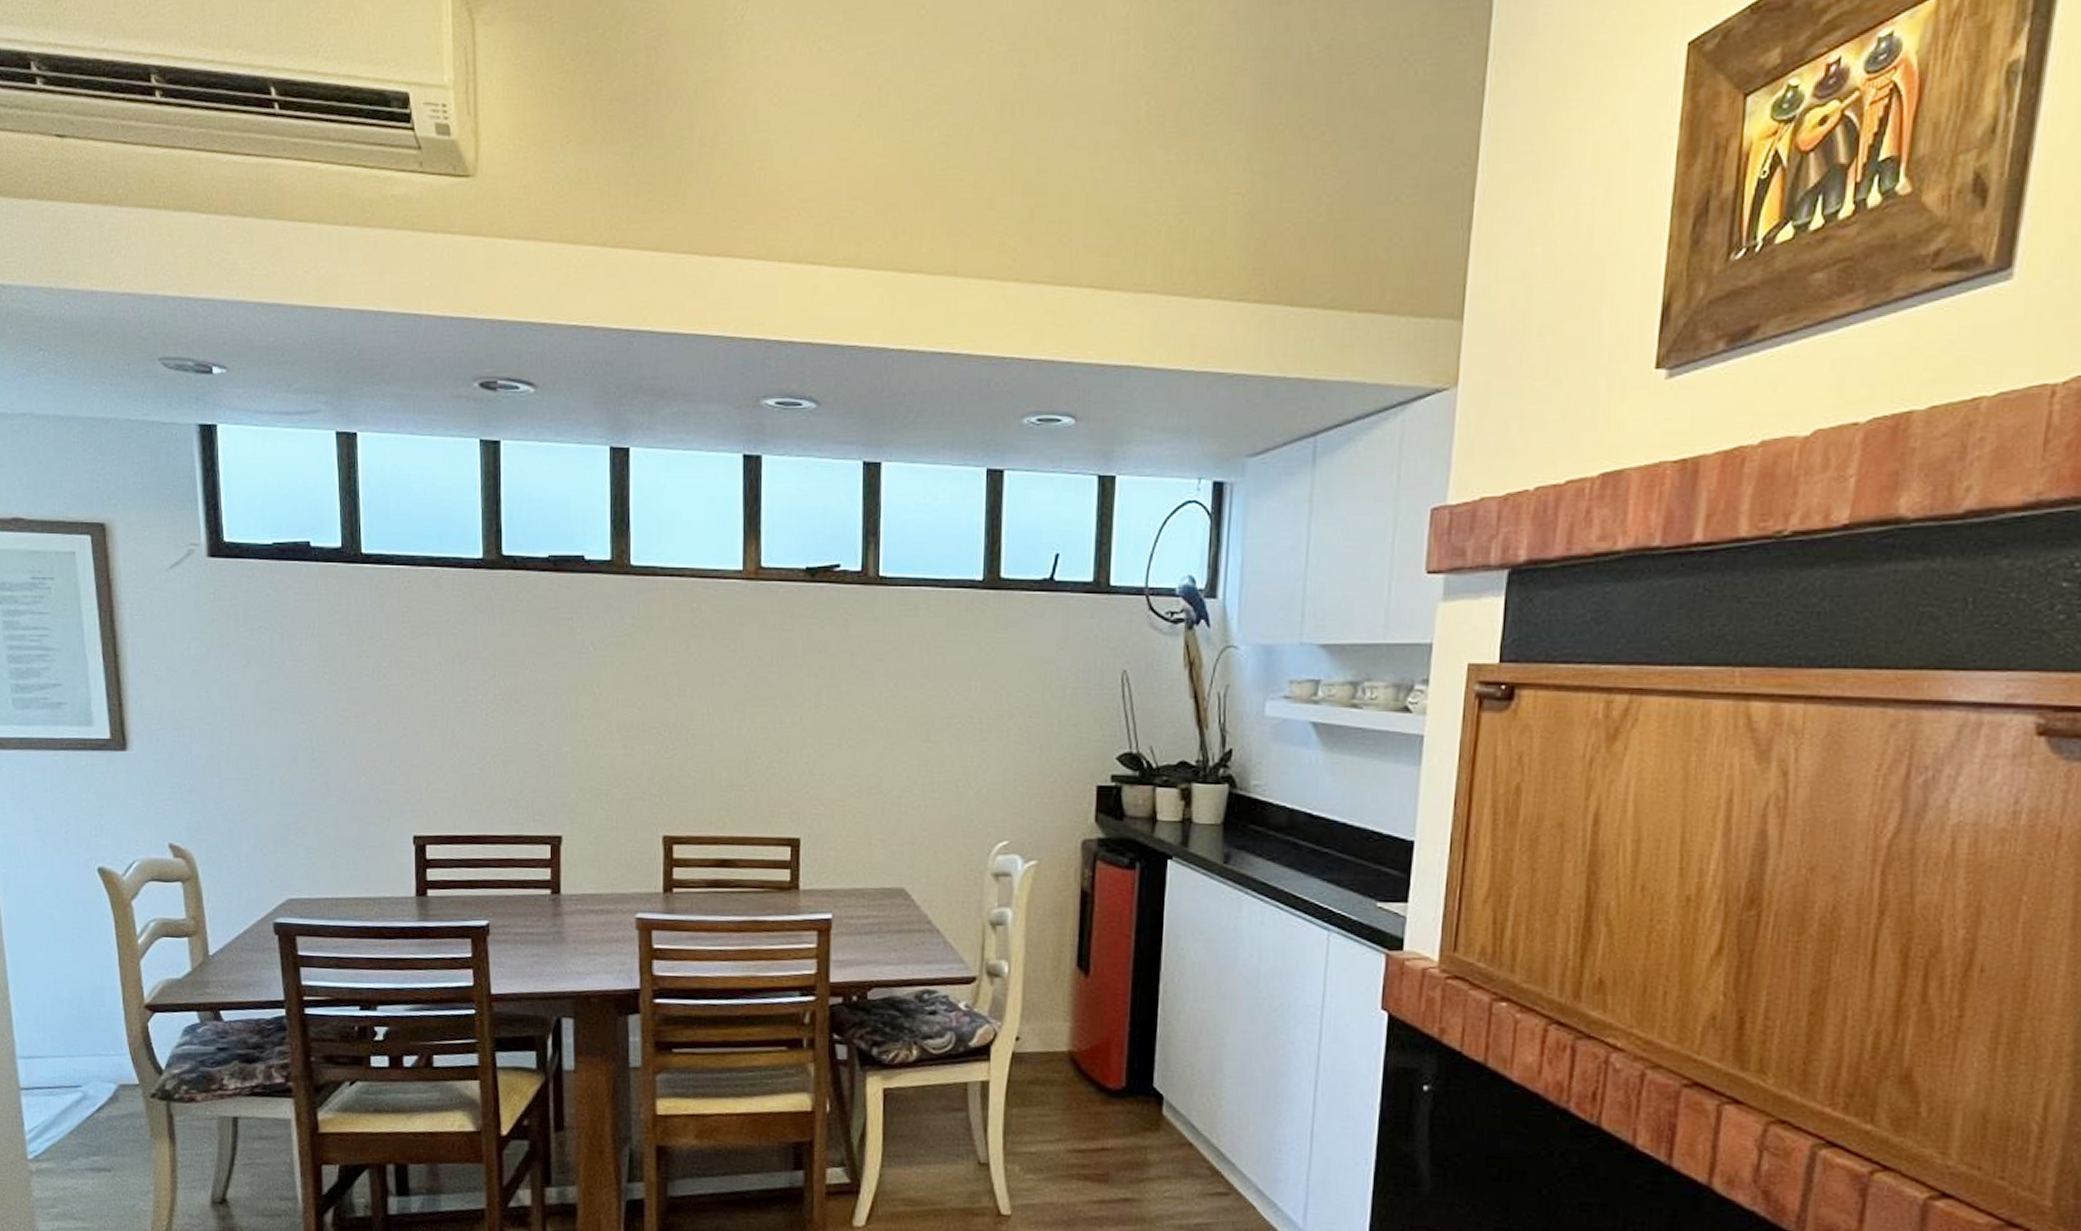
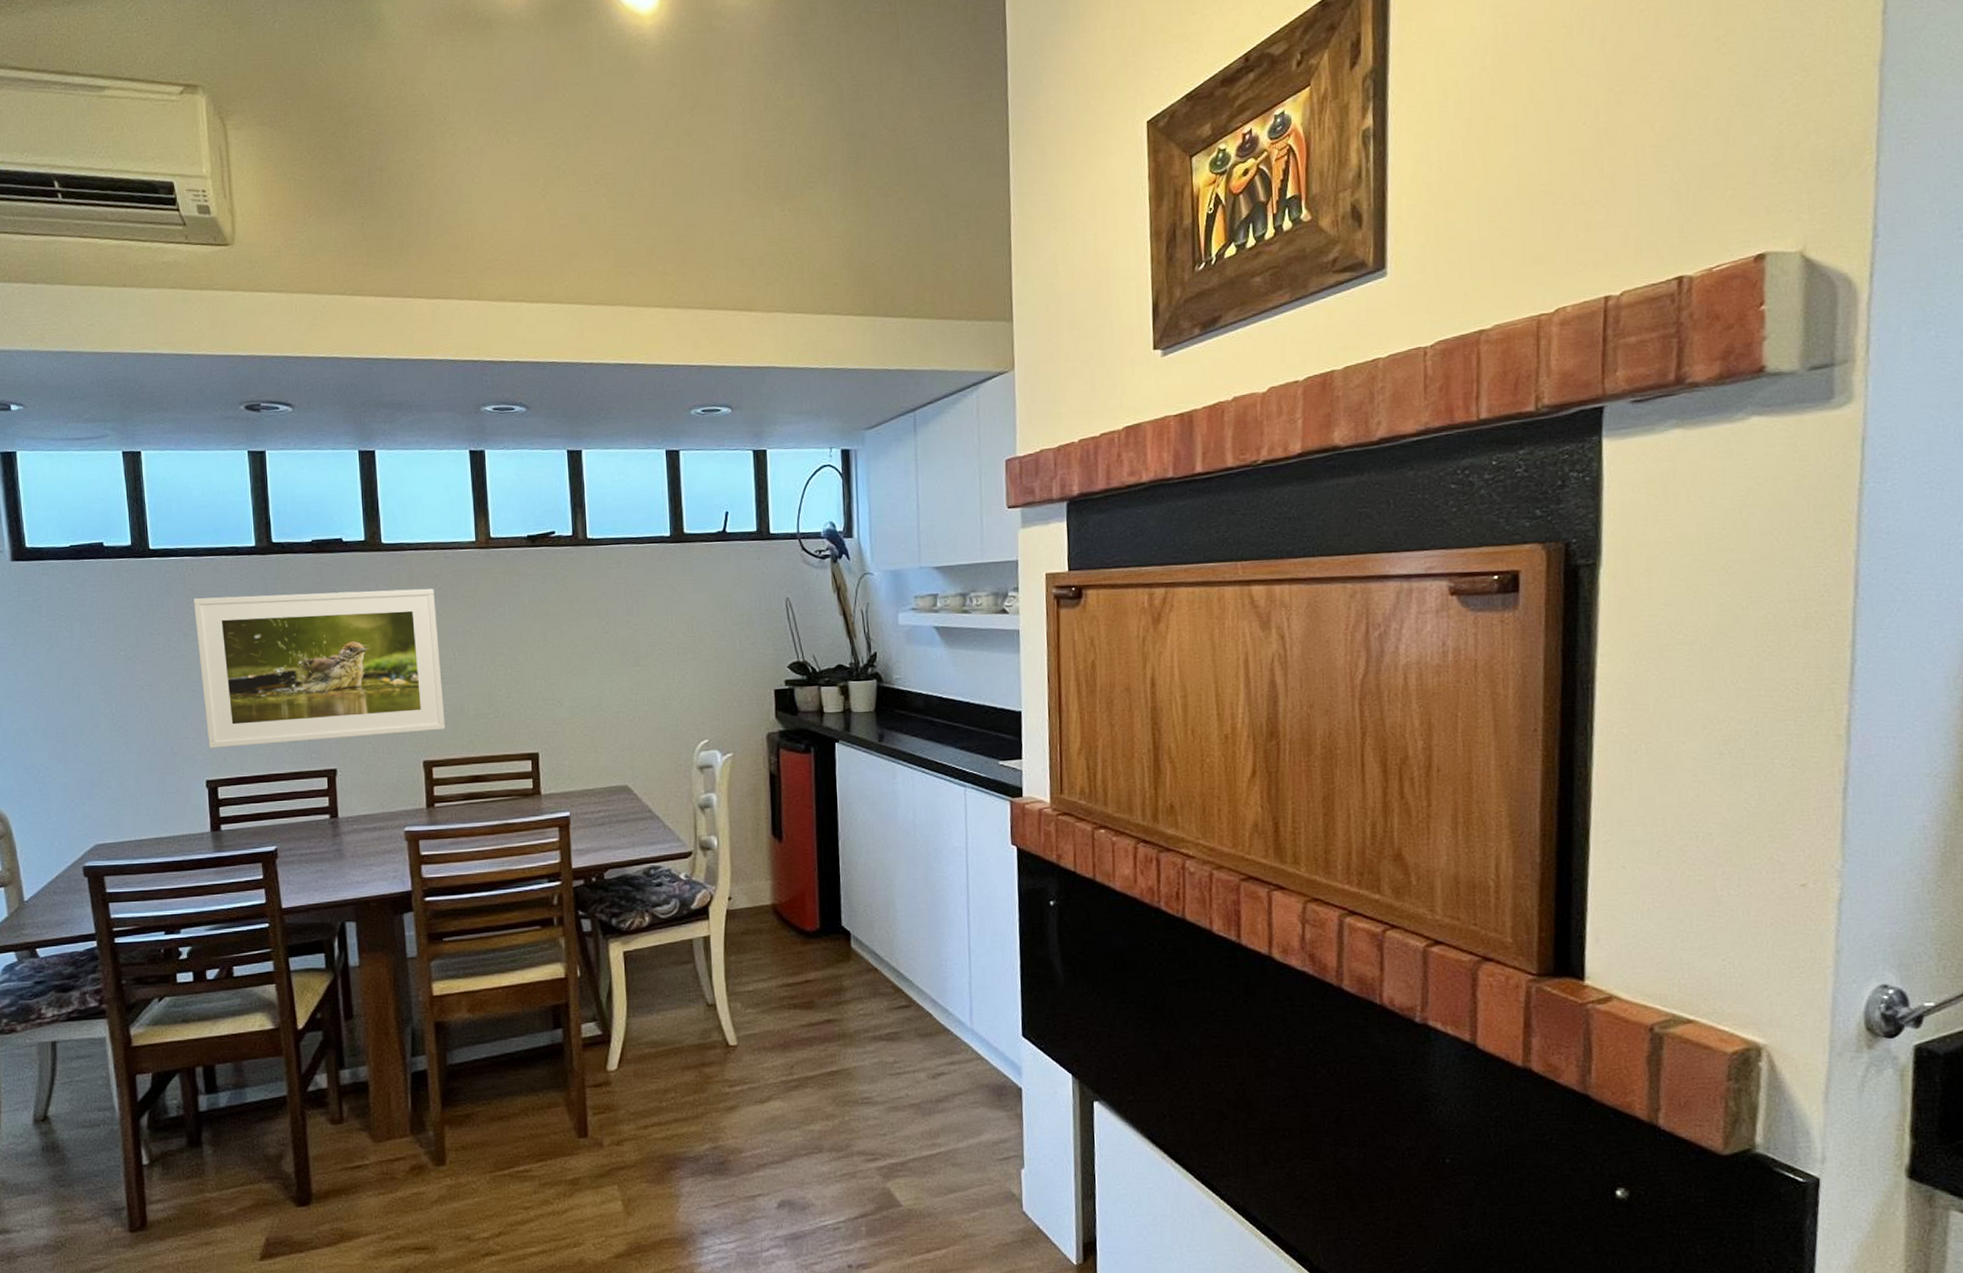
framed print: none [408,616,692,801] -> present [193,588,446,748]

